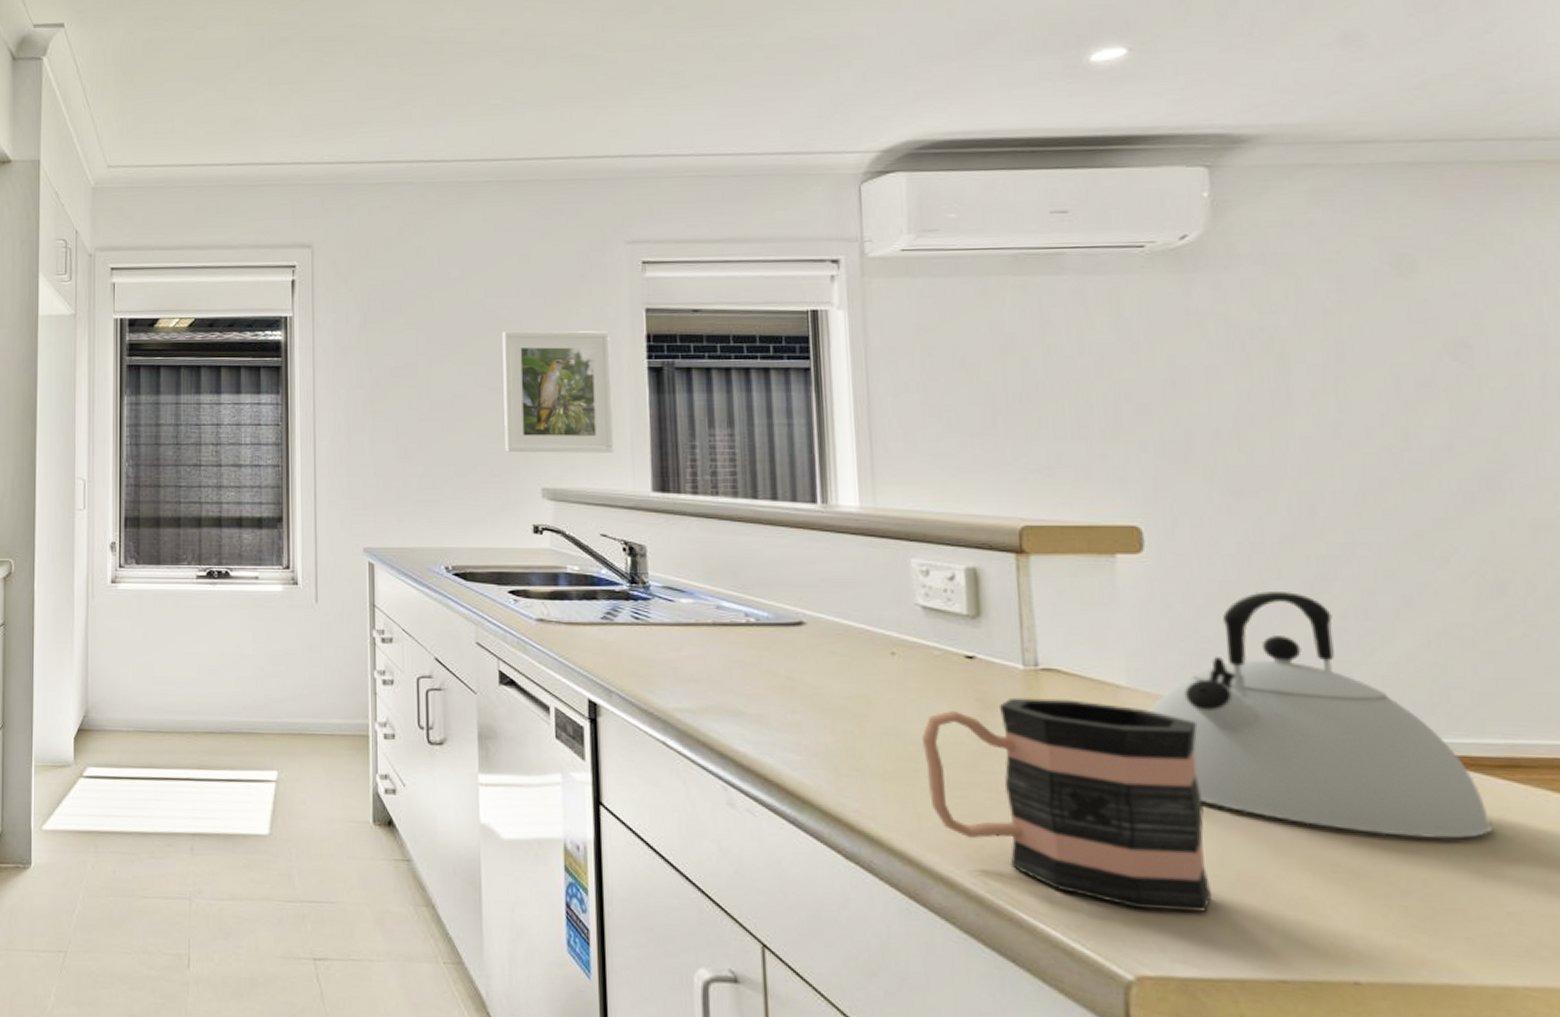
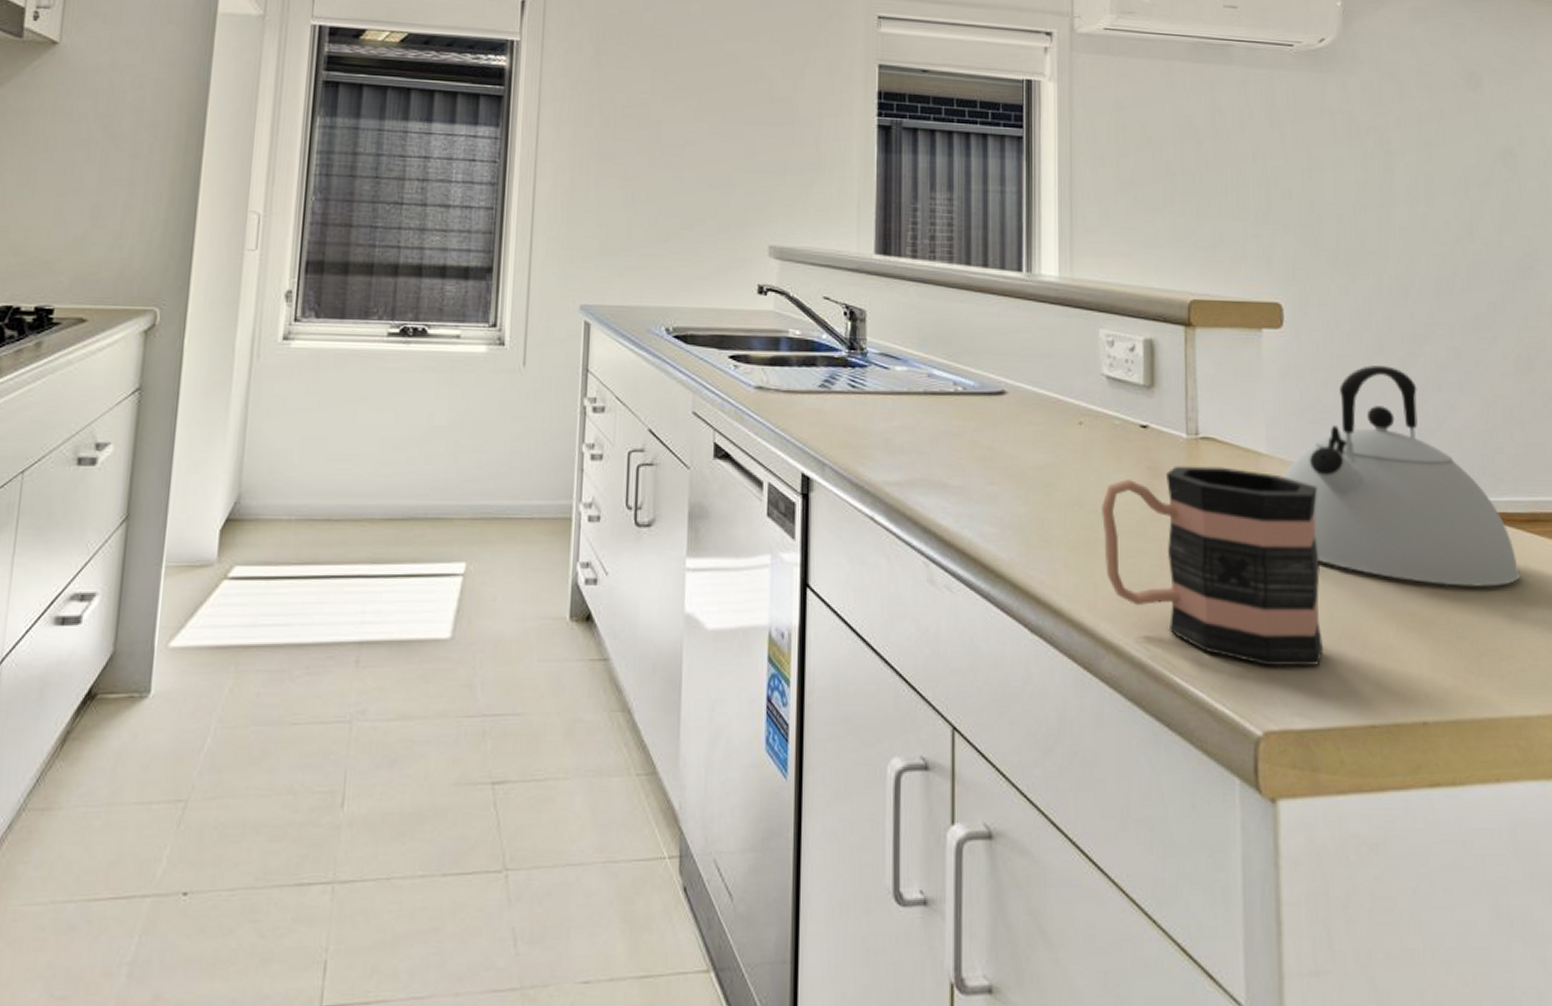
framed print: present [502,330,614,453] -> none [735,76,843,212]

